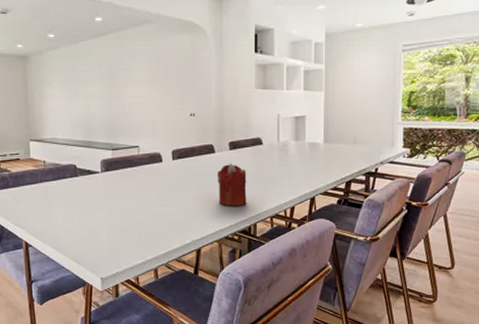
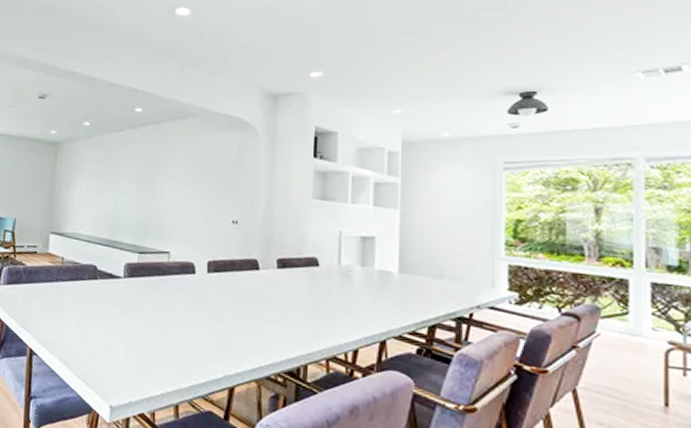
candle: present [217,163,247,206] -> none [260,284,298,340]

